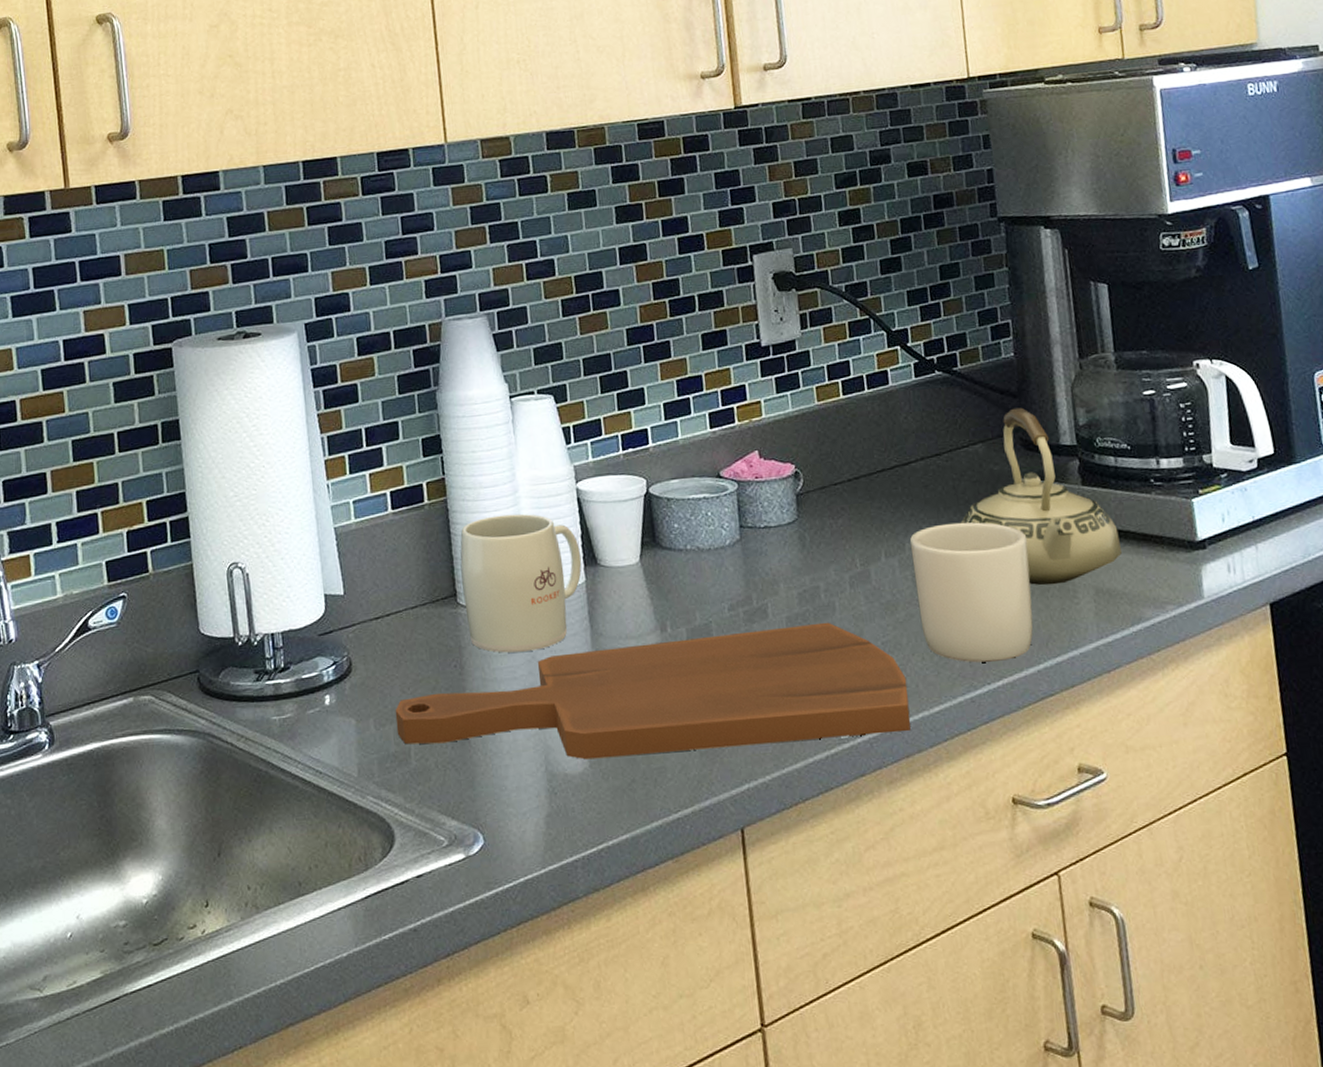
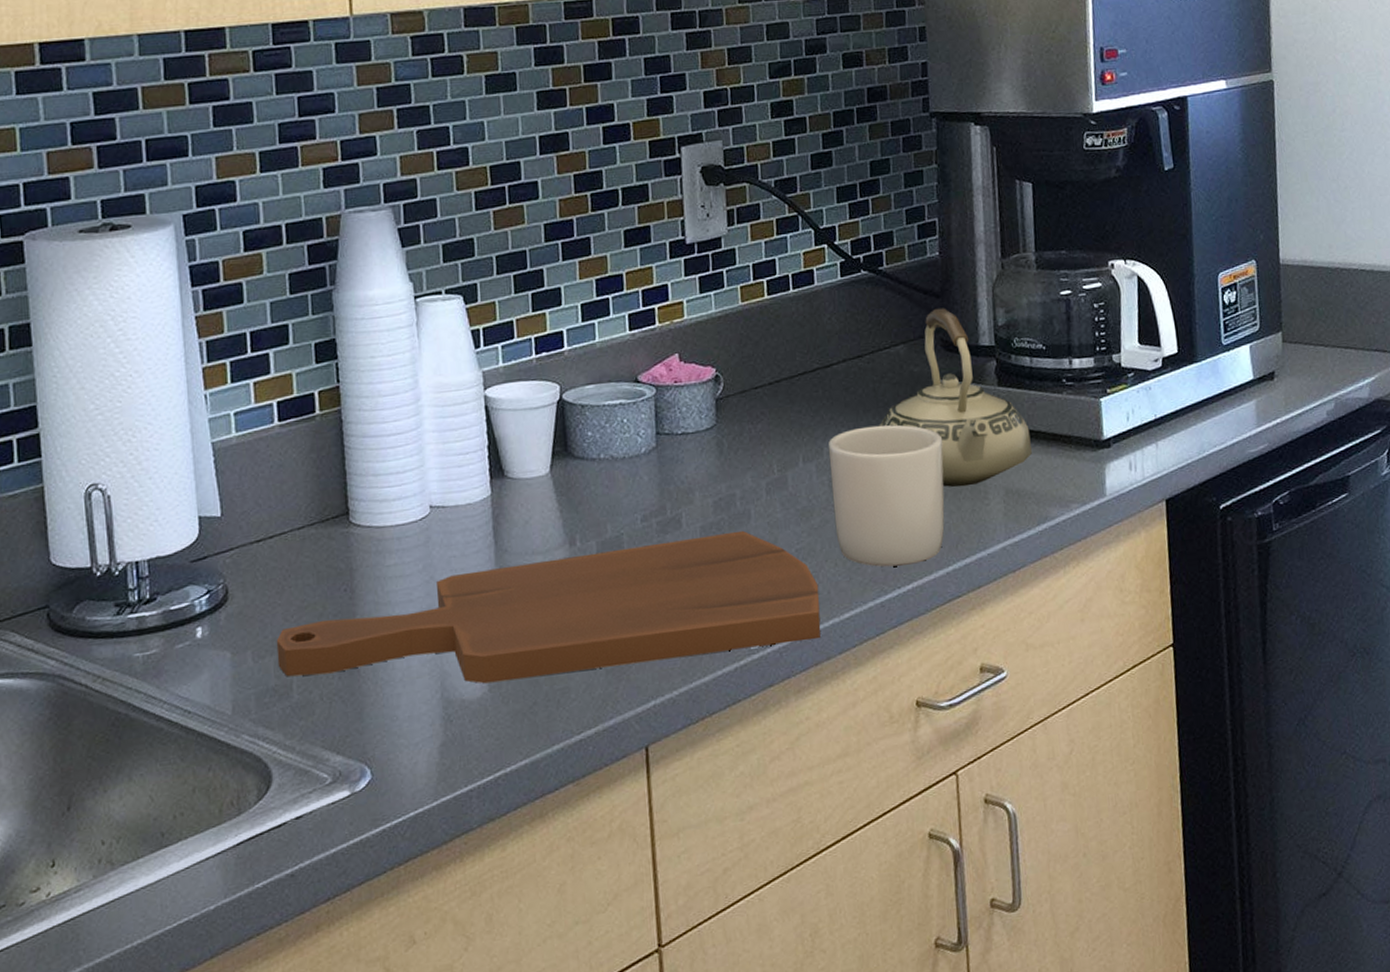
mug: present [460,513,582,653] -> none [354,423,488,574]

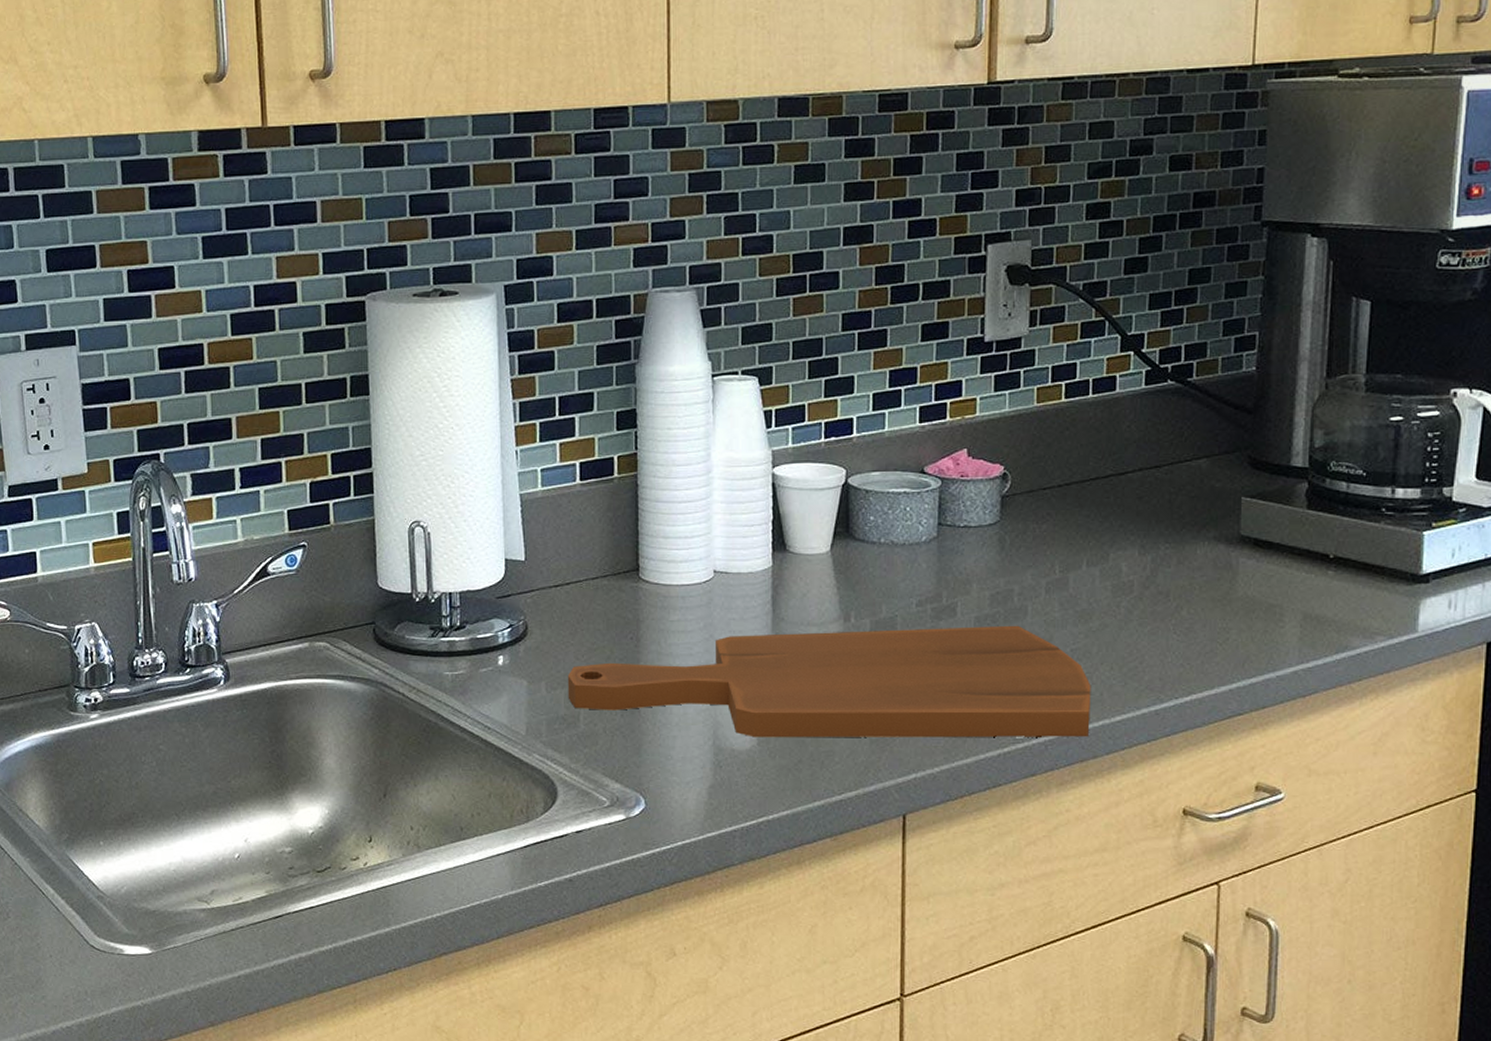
mug: present [828,424,945,567] -> none [1114,537,1240,678]
teakettle: present [879,308,1032,487] -> none [1171,424,1338,607]

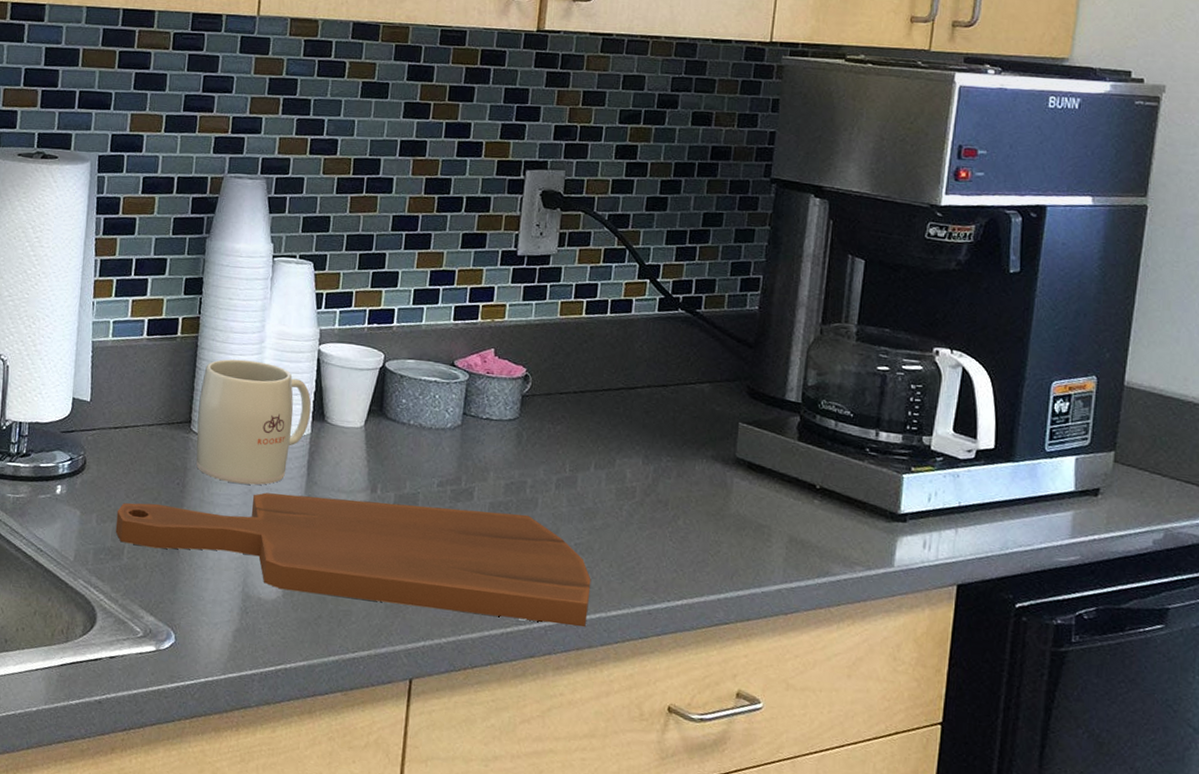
mug: none [645,494,770,629] -> present [196,359,311,486]

